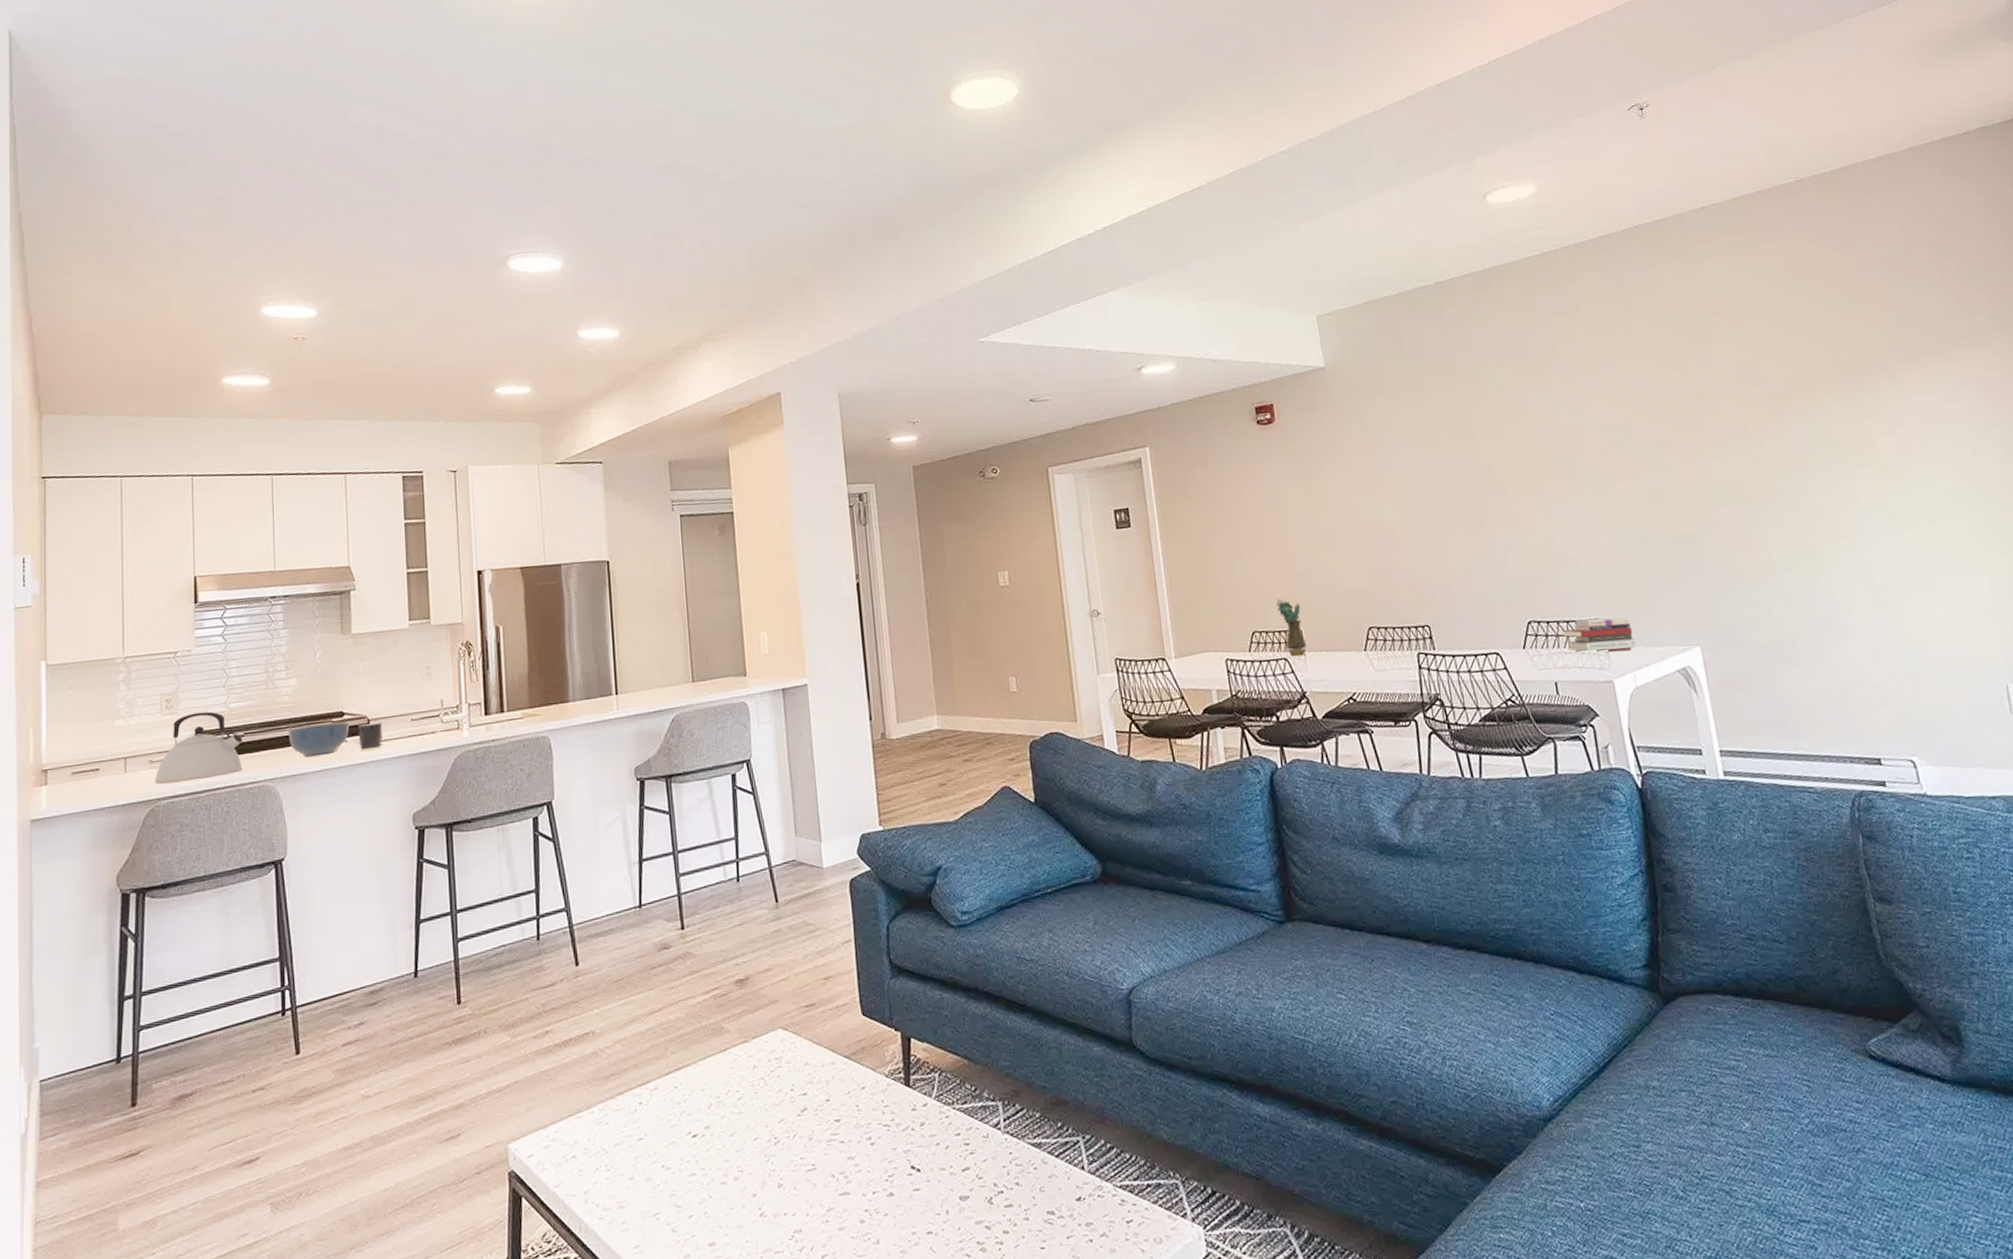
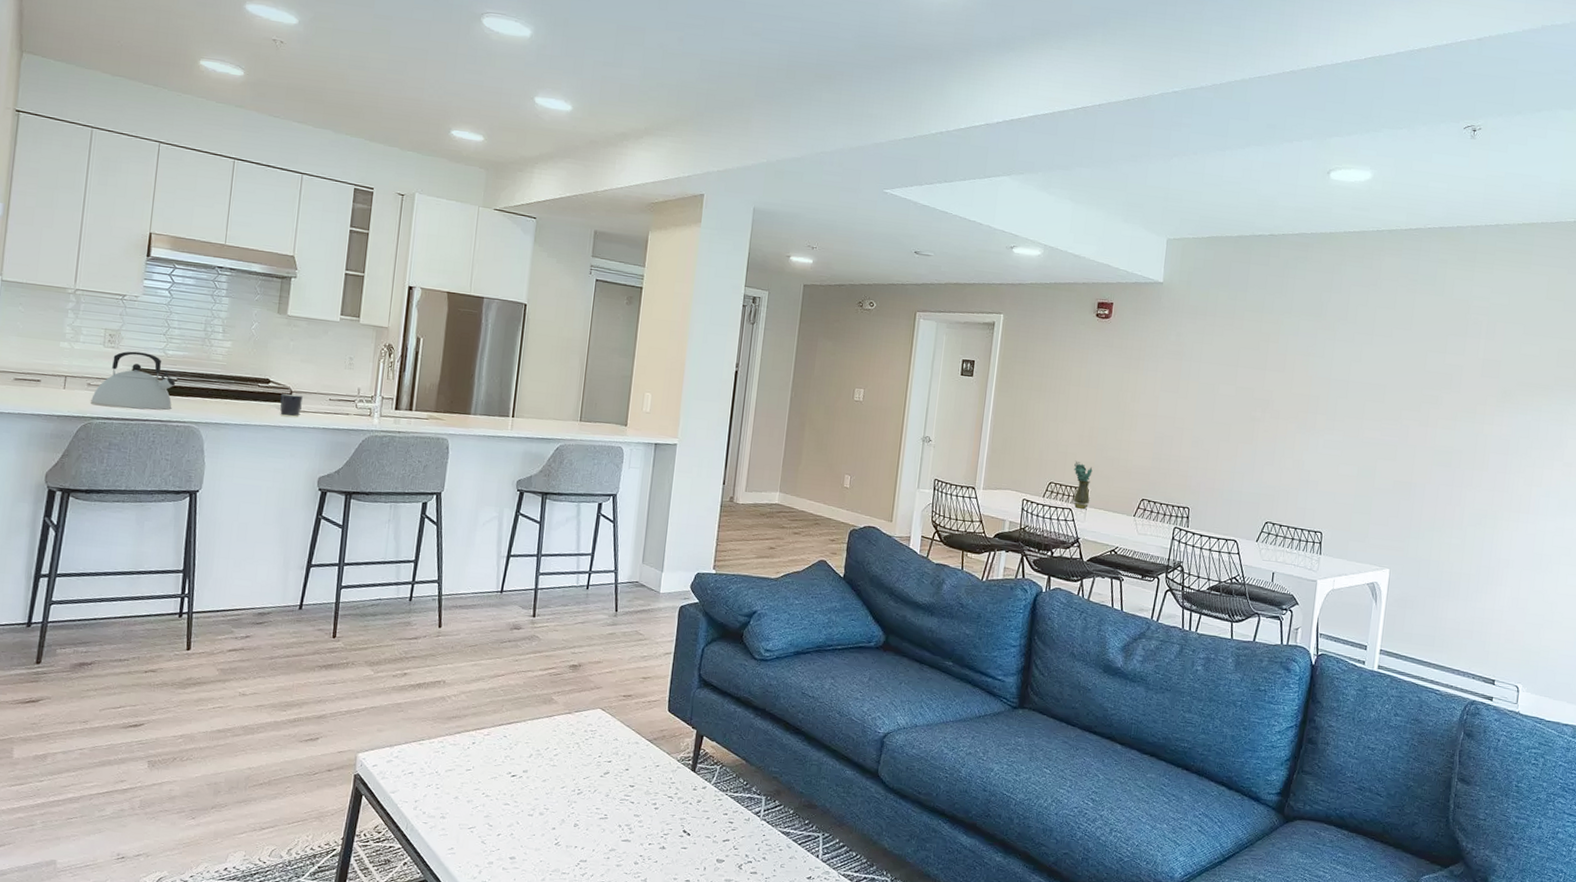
bowl: present [288,722,350,758] -> none [217,384,274,413]
books: present [1562,617,1637,654] -> none [1288,529,1343,561]

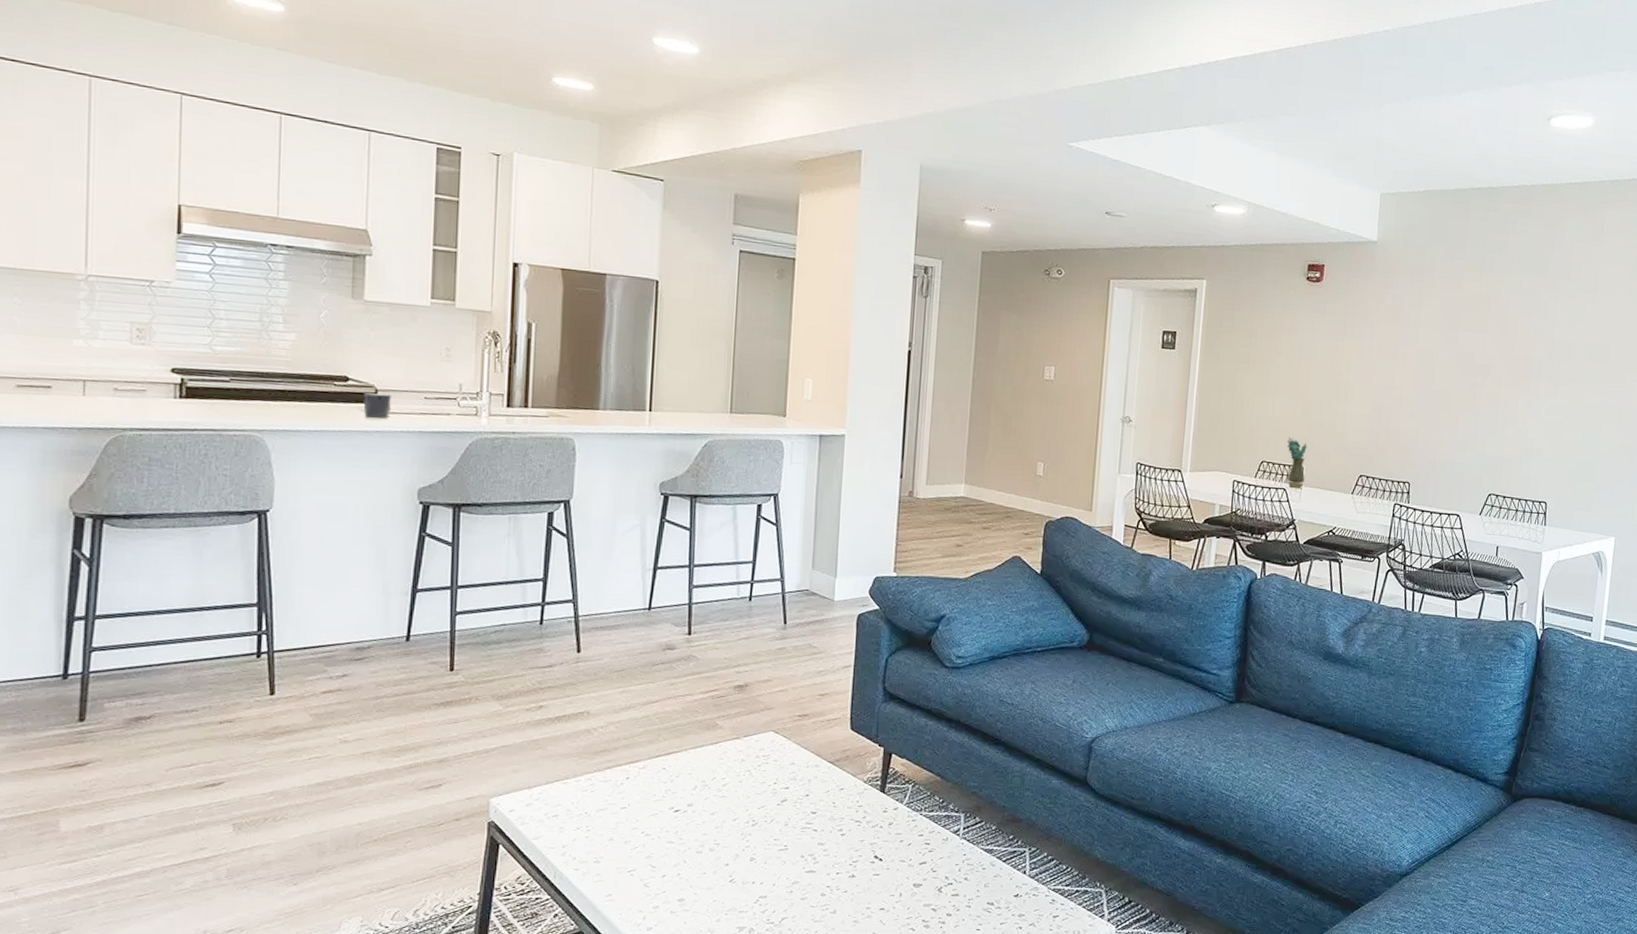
kettle: present [90,351,176,411] -> none [119,348,229,418]

